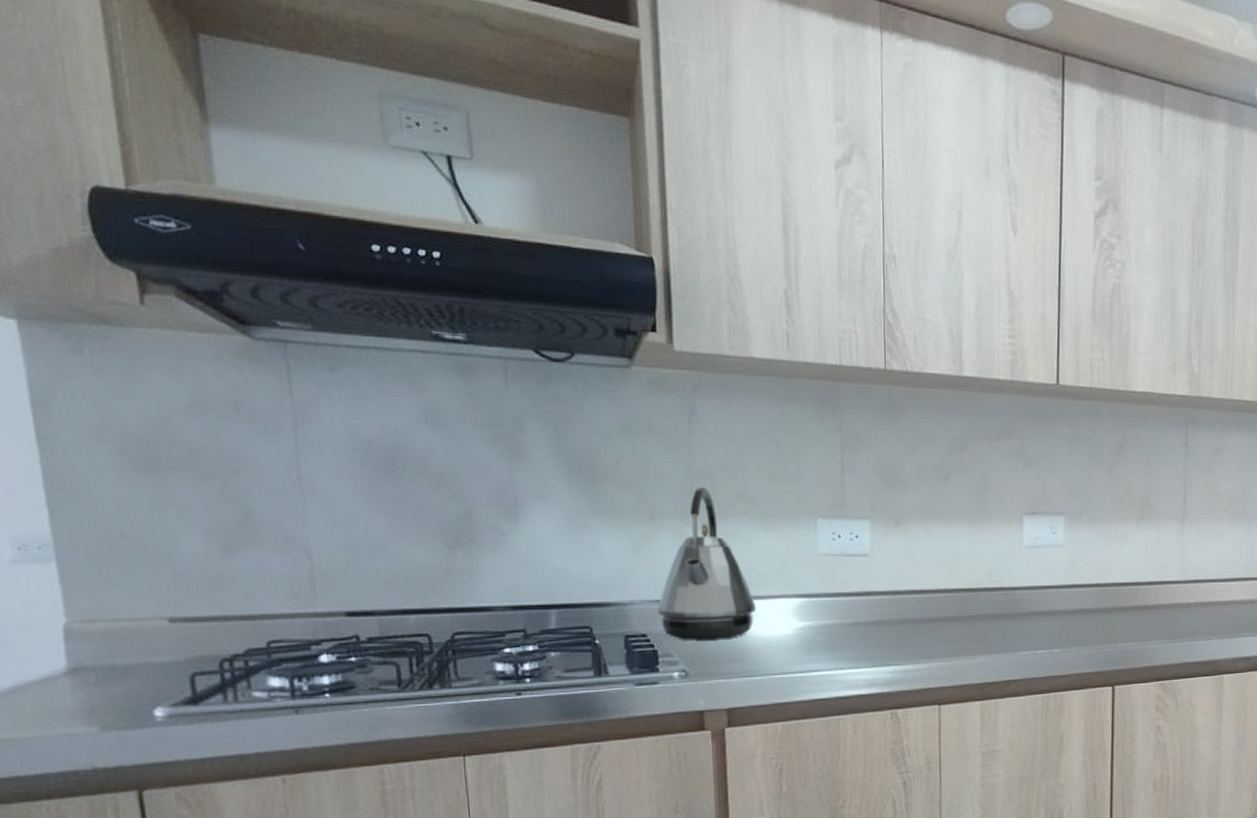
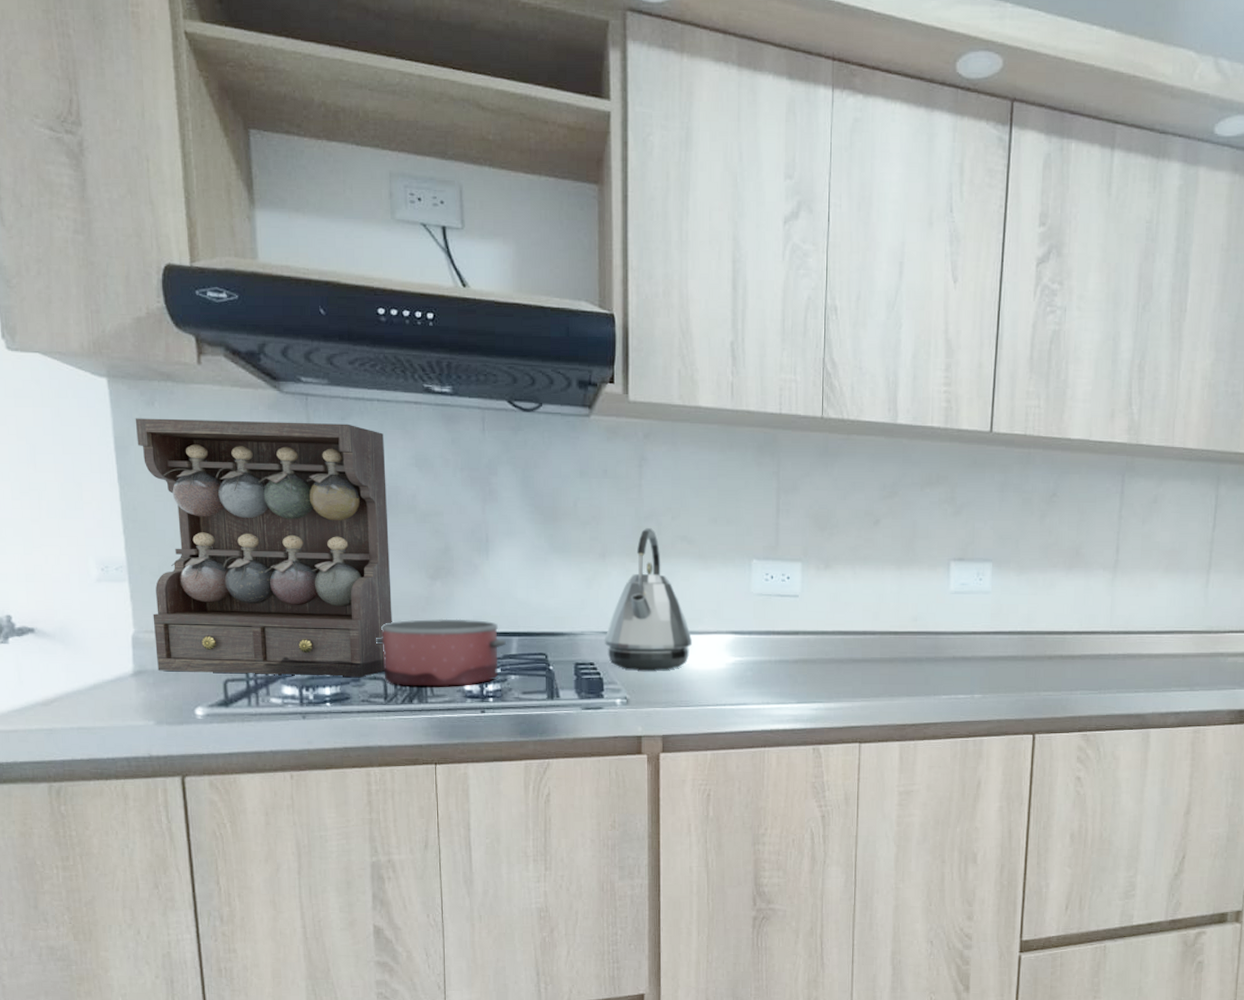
spice rack: none [57,367,404,667] -> present [135,418,392,677]
cooking pot: none [385,592,543,670] -> present [376,618,506,687]

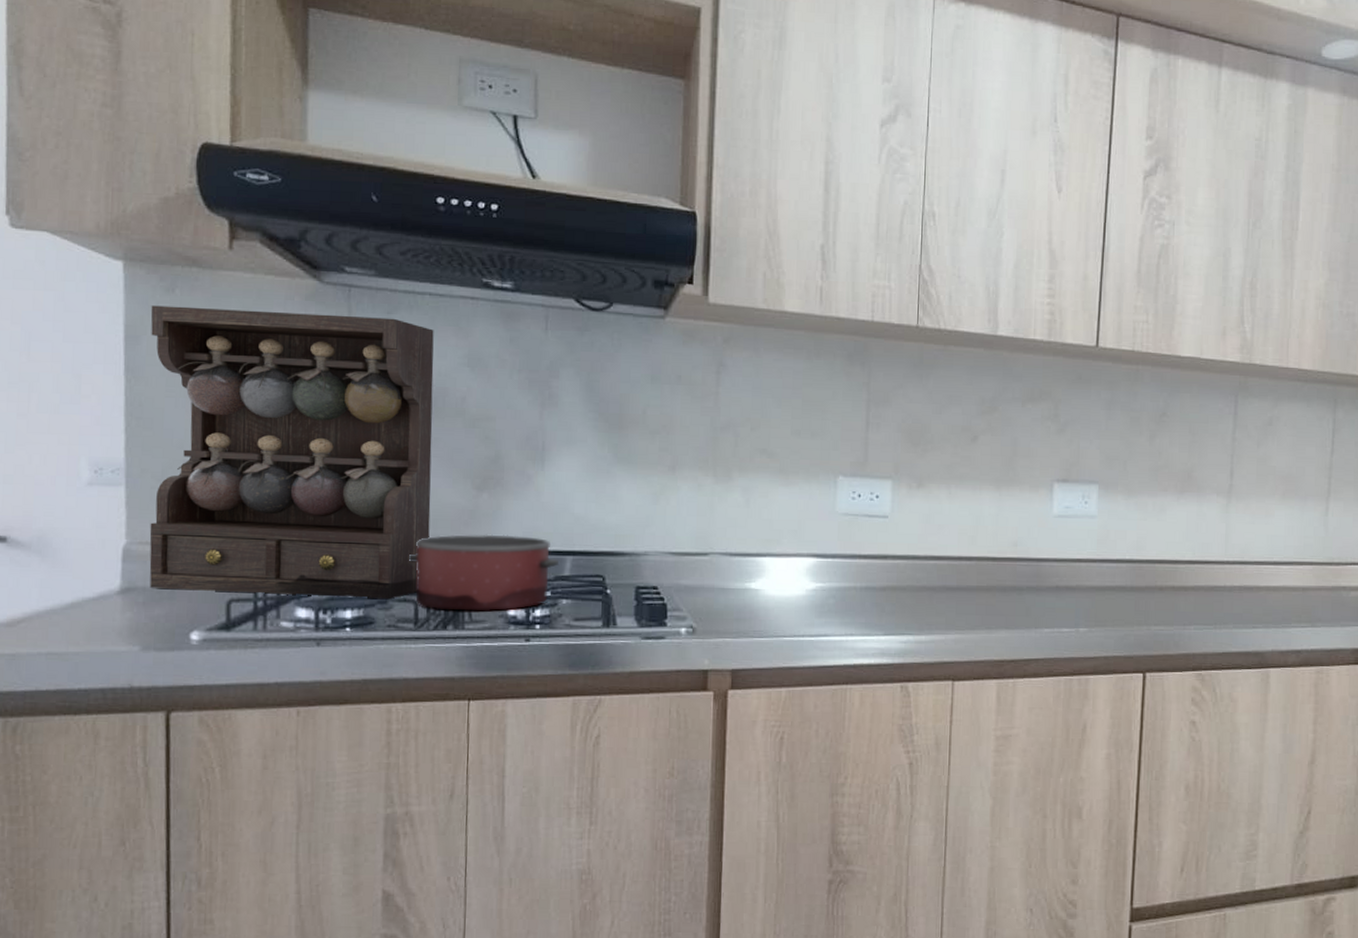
kettle: present [604,528,693,670] -> none [669,439,770,596]

